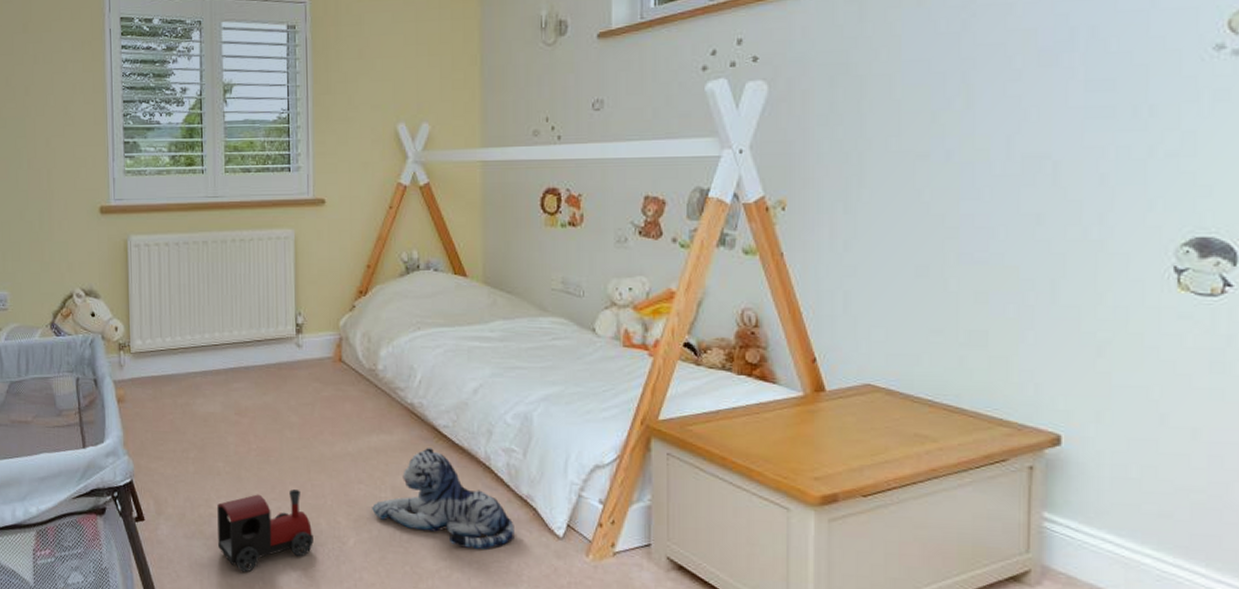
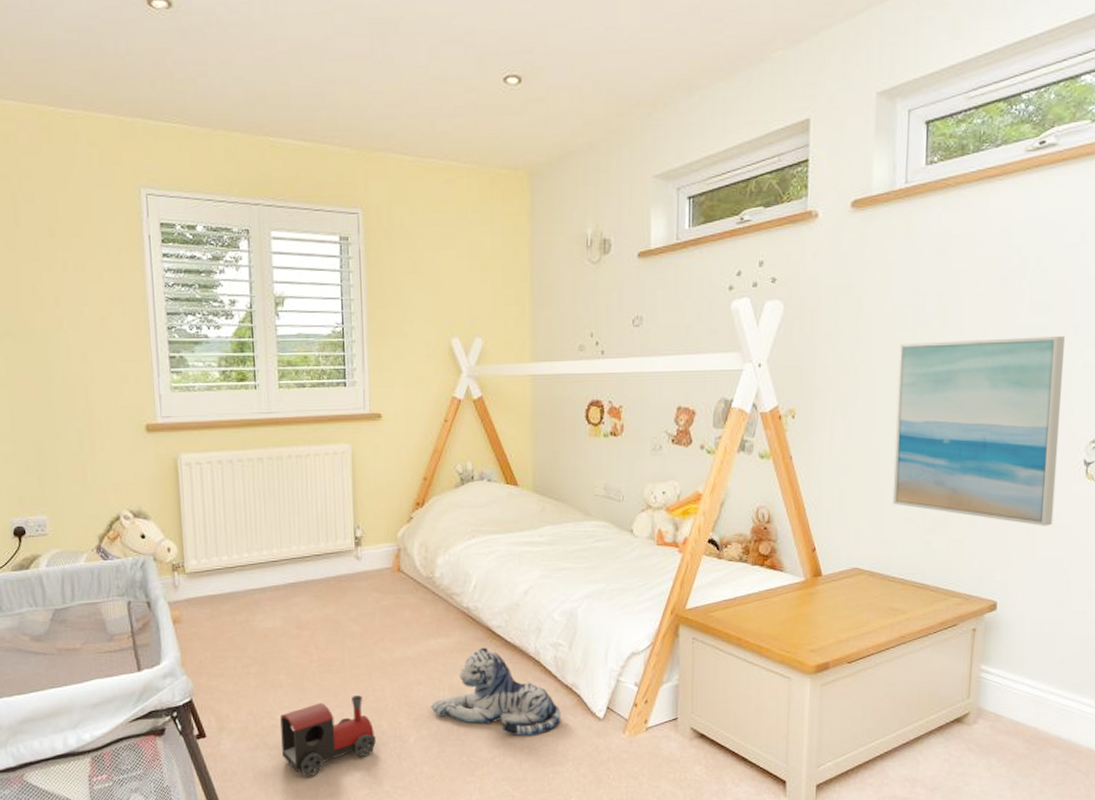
wall art: none [913,117,1137,346] -> present [892,335,1065,526]

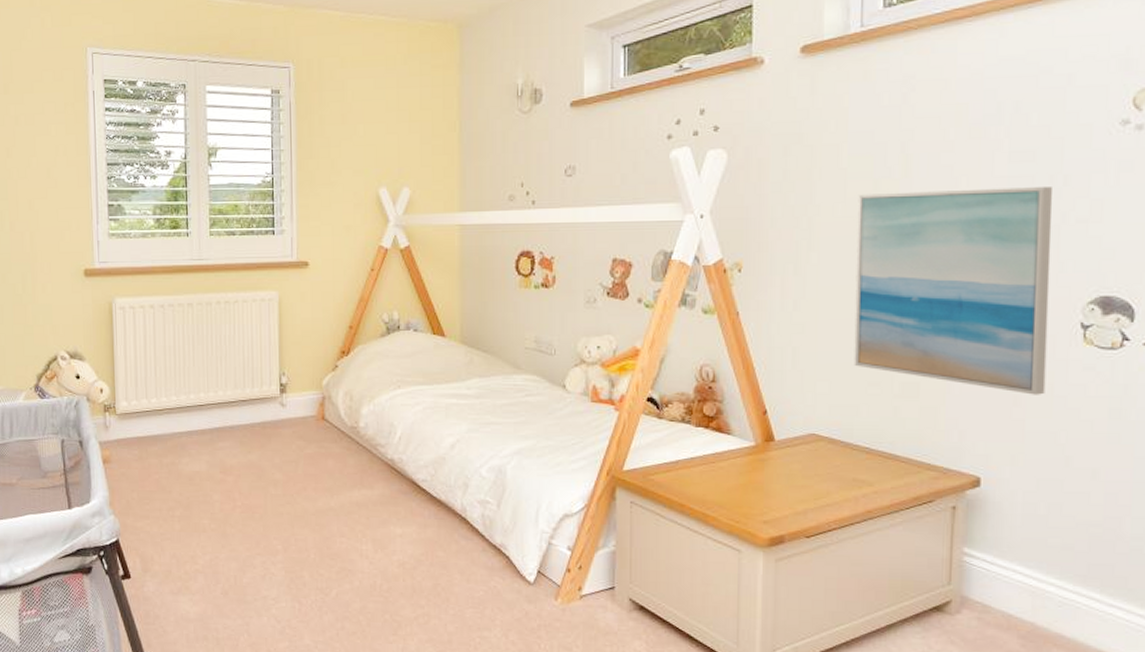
toy train: present [280,696,376,777] -> none [203,544,297,626]
plush toy: present [431,647,561,735] -> none [353,501,488,596]

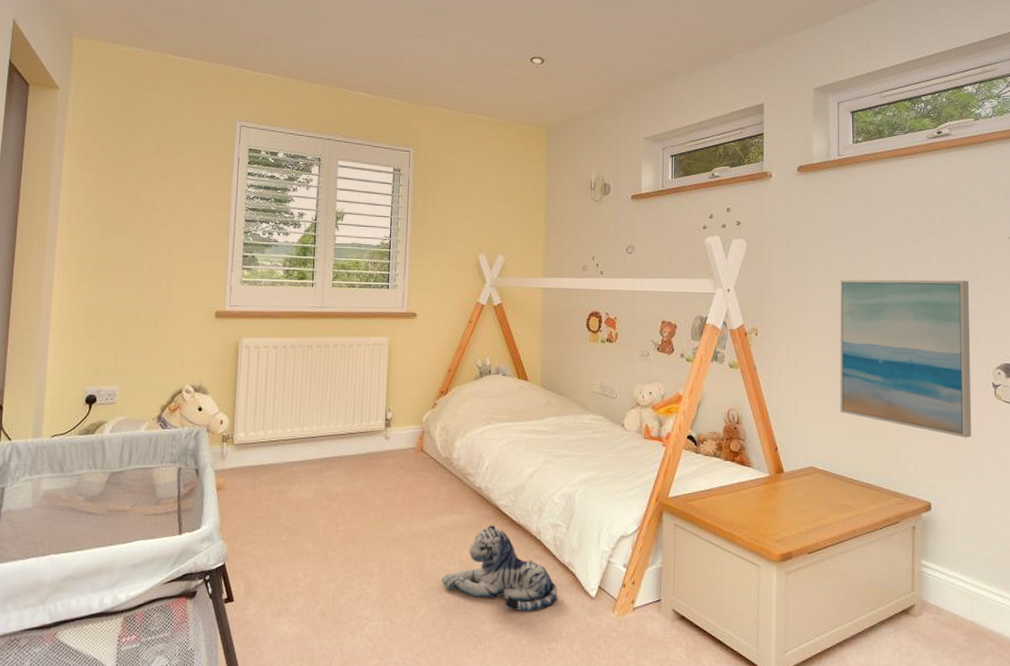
plush toy: none [353,501,488,596] -> present [442,525,558,611]

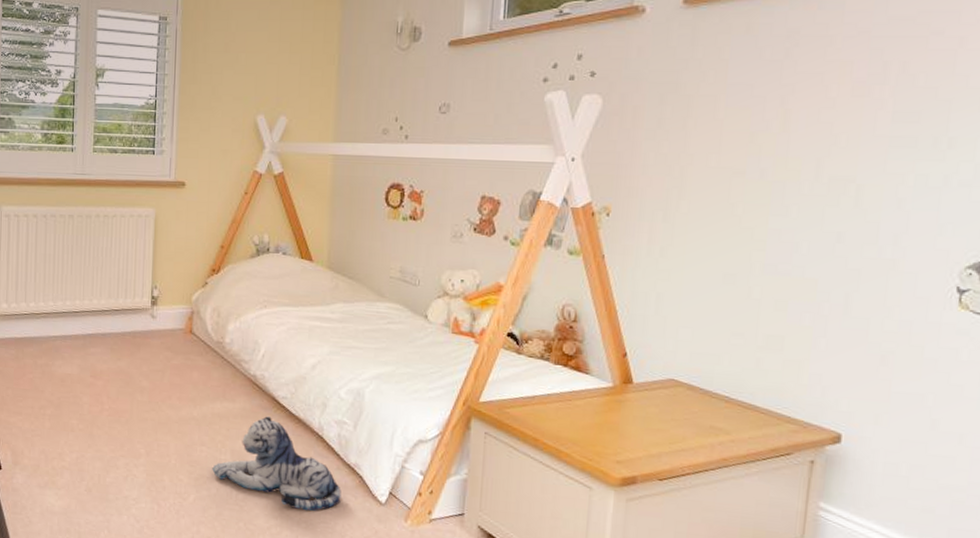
wall art: present [839,279,972,438] -> none [718,146,936,357]

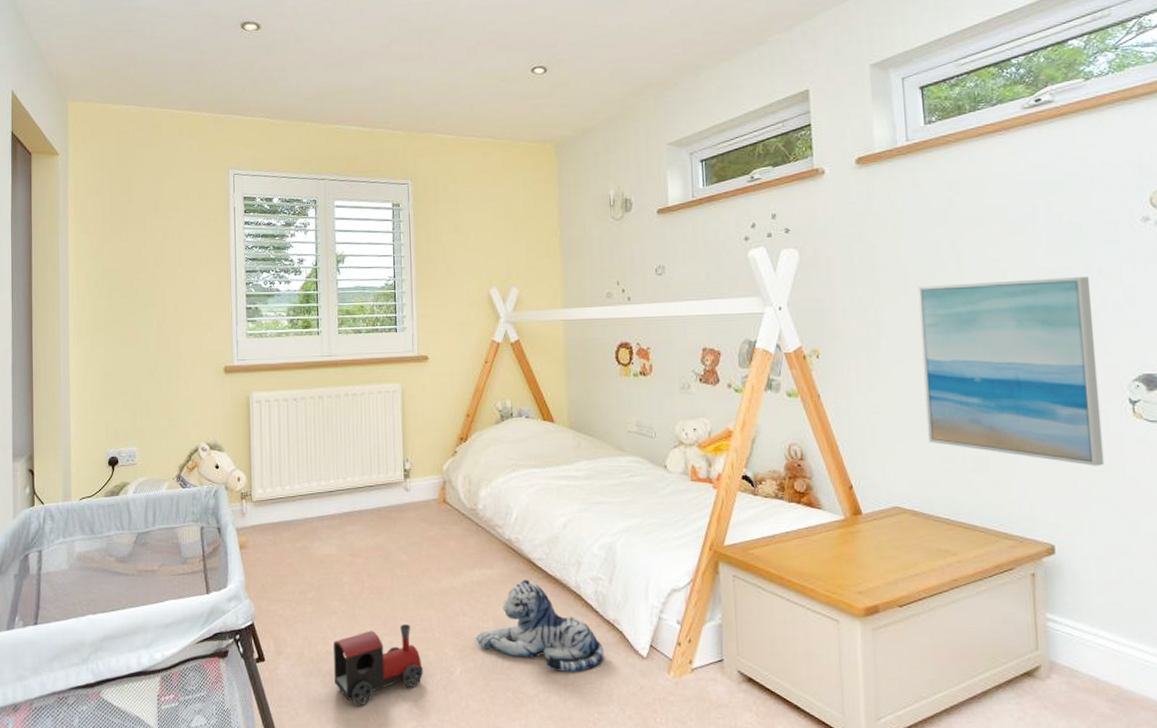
toy train: none [69,448,157,521] -> present [333,624,423,706]
wall art: none [718,146,936,357] -> present [917,276,1105,466]

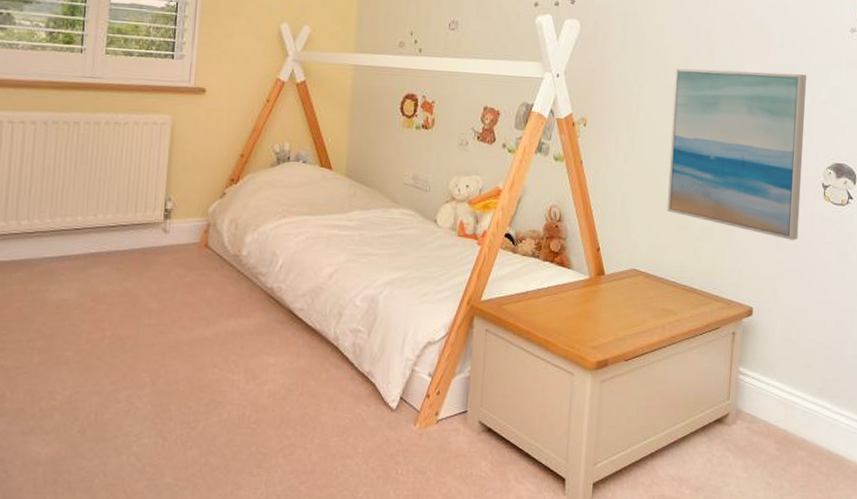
toy train: present [333,624,423,706] -> none [58,377,162,466]
plush toy: present [476,579,604,672] -> none [224,330,355,425]

